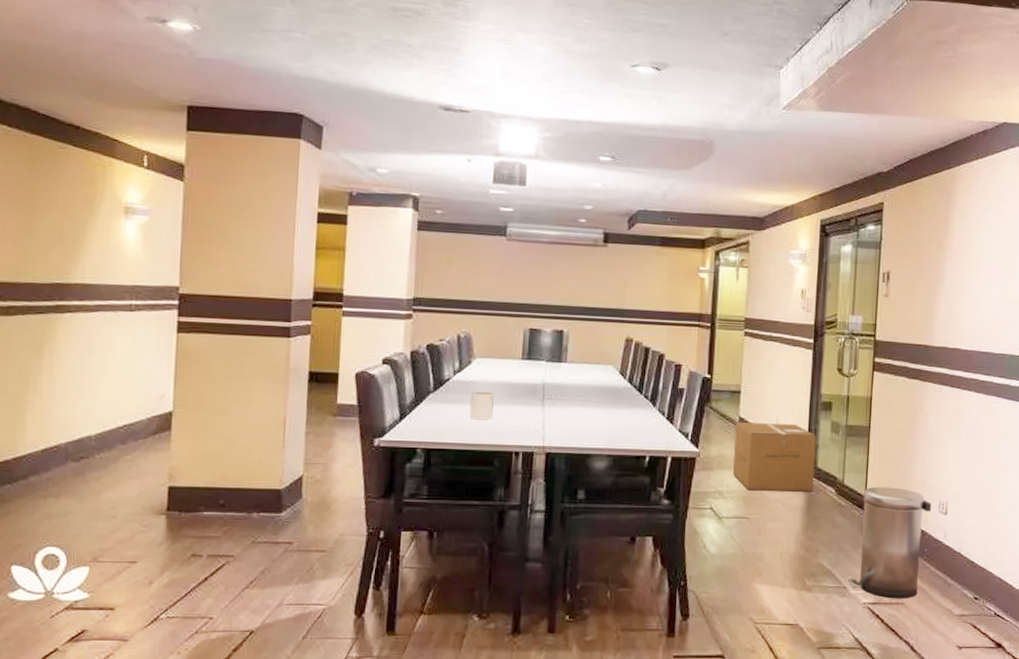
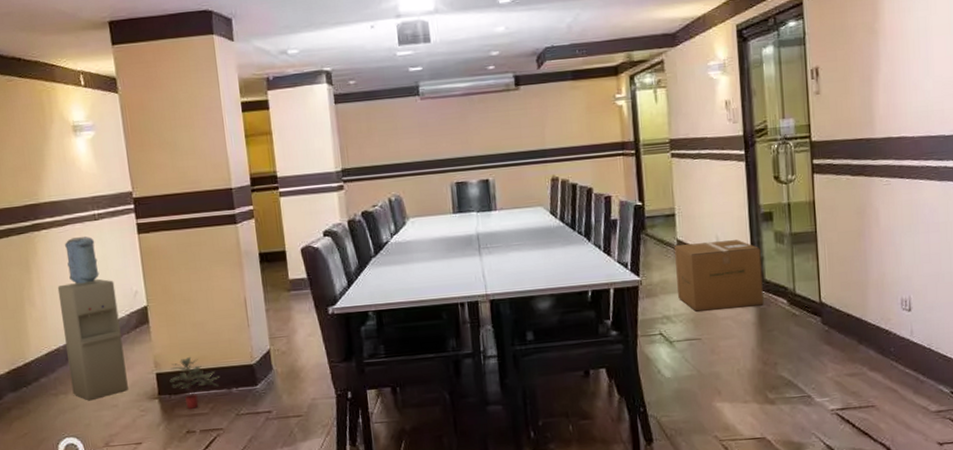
water cooler: none [66,325,140,508] -> present [57,236,128,401]
potted plant: none [183,472,242,531] -> present [169,356,220,410]
mug: present [469,391,495,420] -> none [410,249,434,278]
pedal bin: present [848,486,932,599] -> none [812,290,894,402]

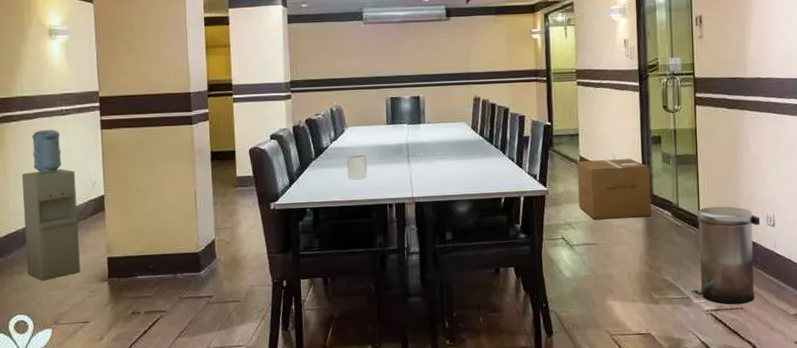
potted plant: present [169,356,220,410] -> none [120,243,167,293]
mug: none [410,249,434,278] -> present [346,154,368,180]
pedal bin: none [812,290,894,402] -> present [691,206,761,305]

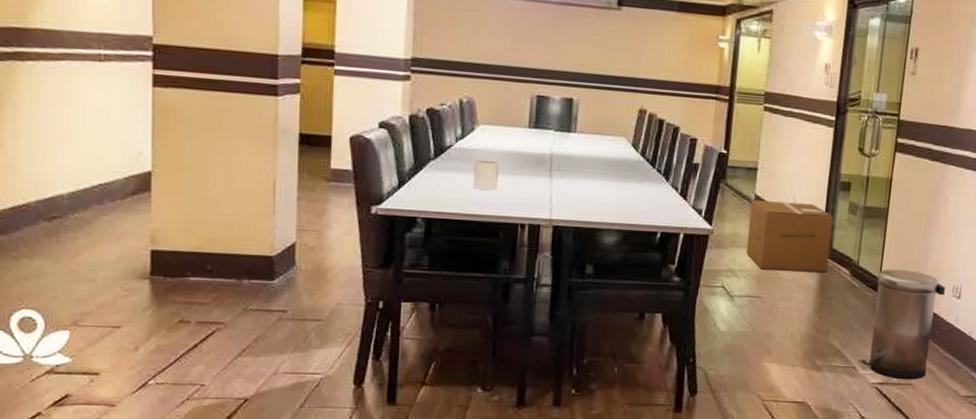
water cooler: present [21,129,80,281] -> none [37,76,113,271]

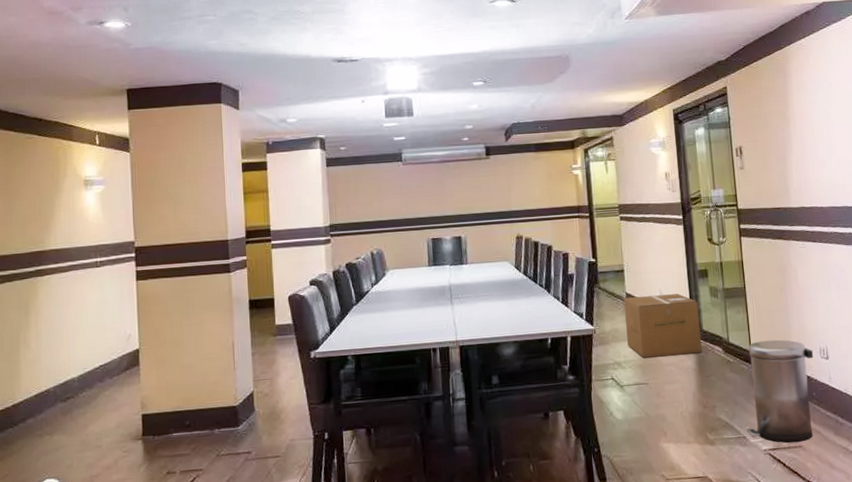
mug: present [472,159,500,191] -> none [388,298,410,325]

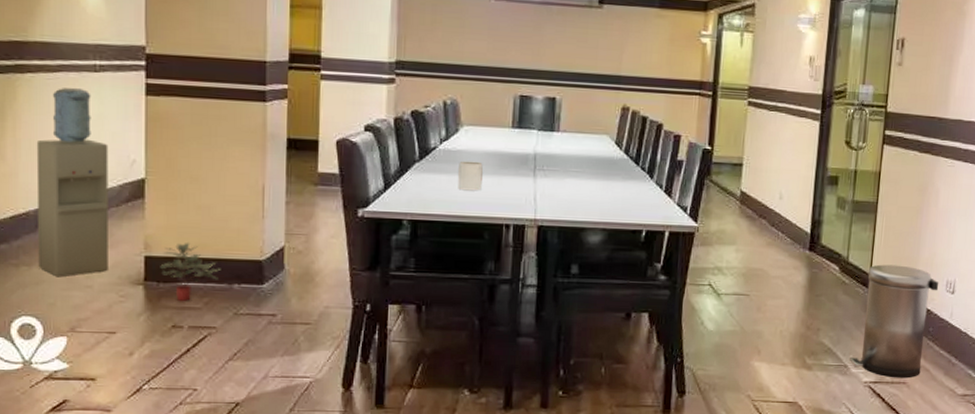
water cooler: none [53,282,113,442] -> present [36,87,109,278]
potted plant: none [154,397,204,451] -> present [160,242,221,302]
mug: none [388,298,410,325] -> present [457,161,484,191]
box: present [624,294,702,358] -> none [733,196,821,269]

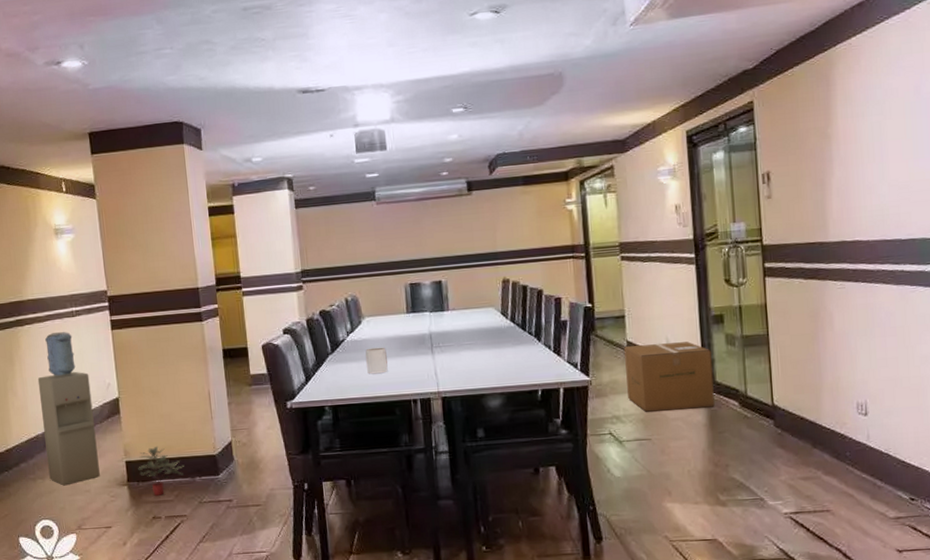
box: none [733,196,821,269] -> present [624,342,715,412]
pedal bin: present [850,264,939,378] -> none [765,393,849,507]

